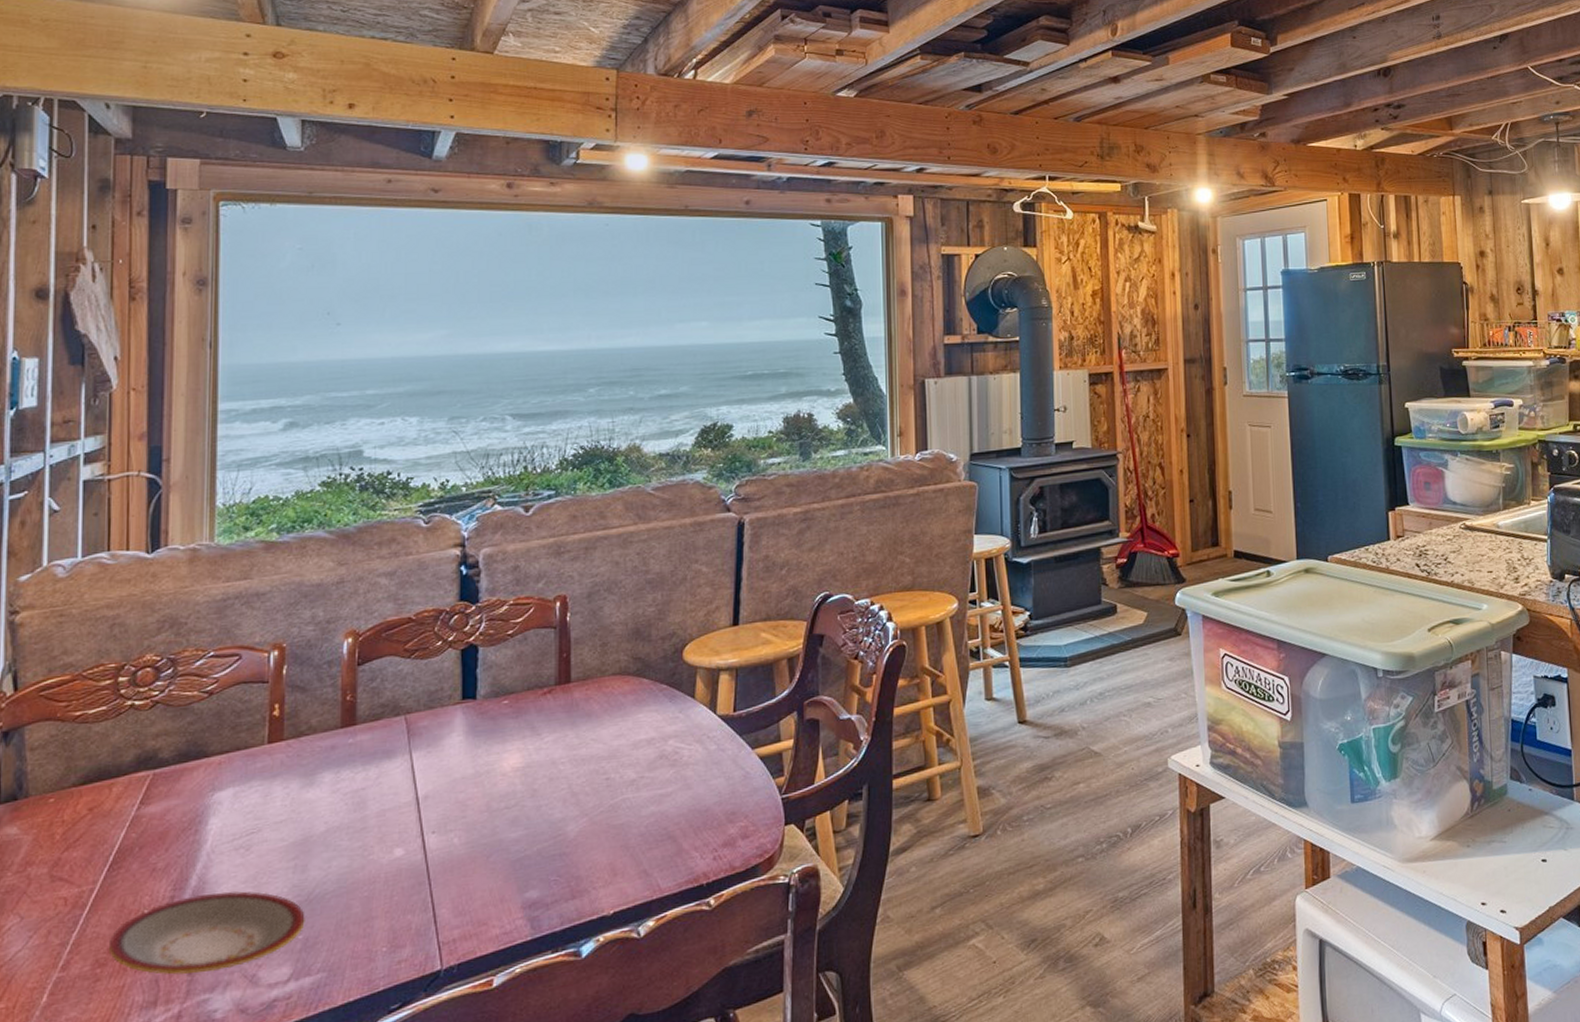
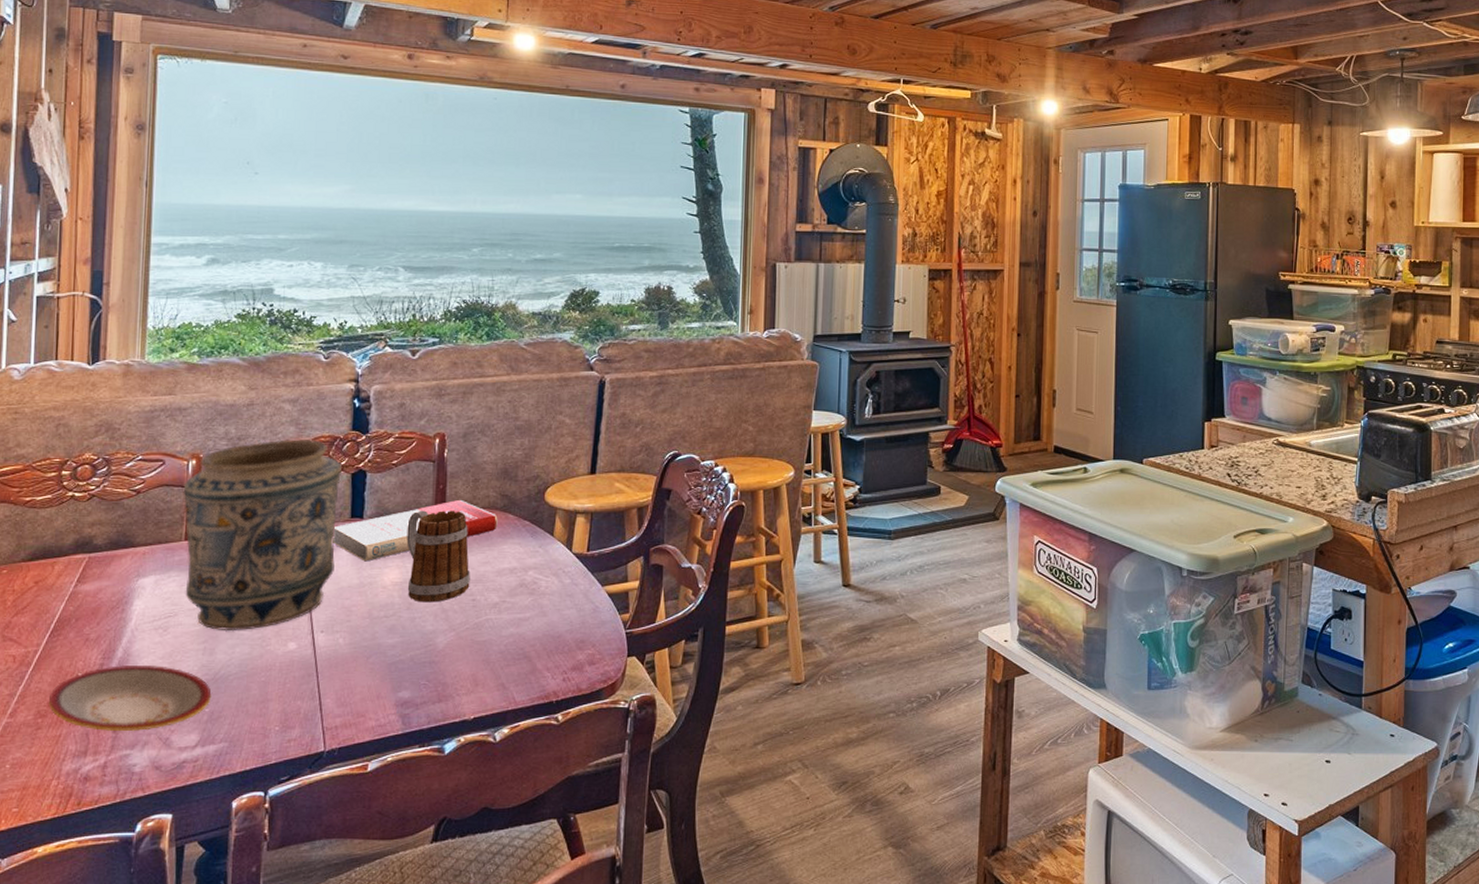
vase: none [264,615,450,843] -> present [183,438,343,630]
book: none [442,667,631,748] -> present [333,499,498,562]
mug: none [527,680,602,788] -> present [406,510,470,603]

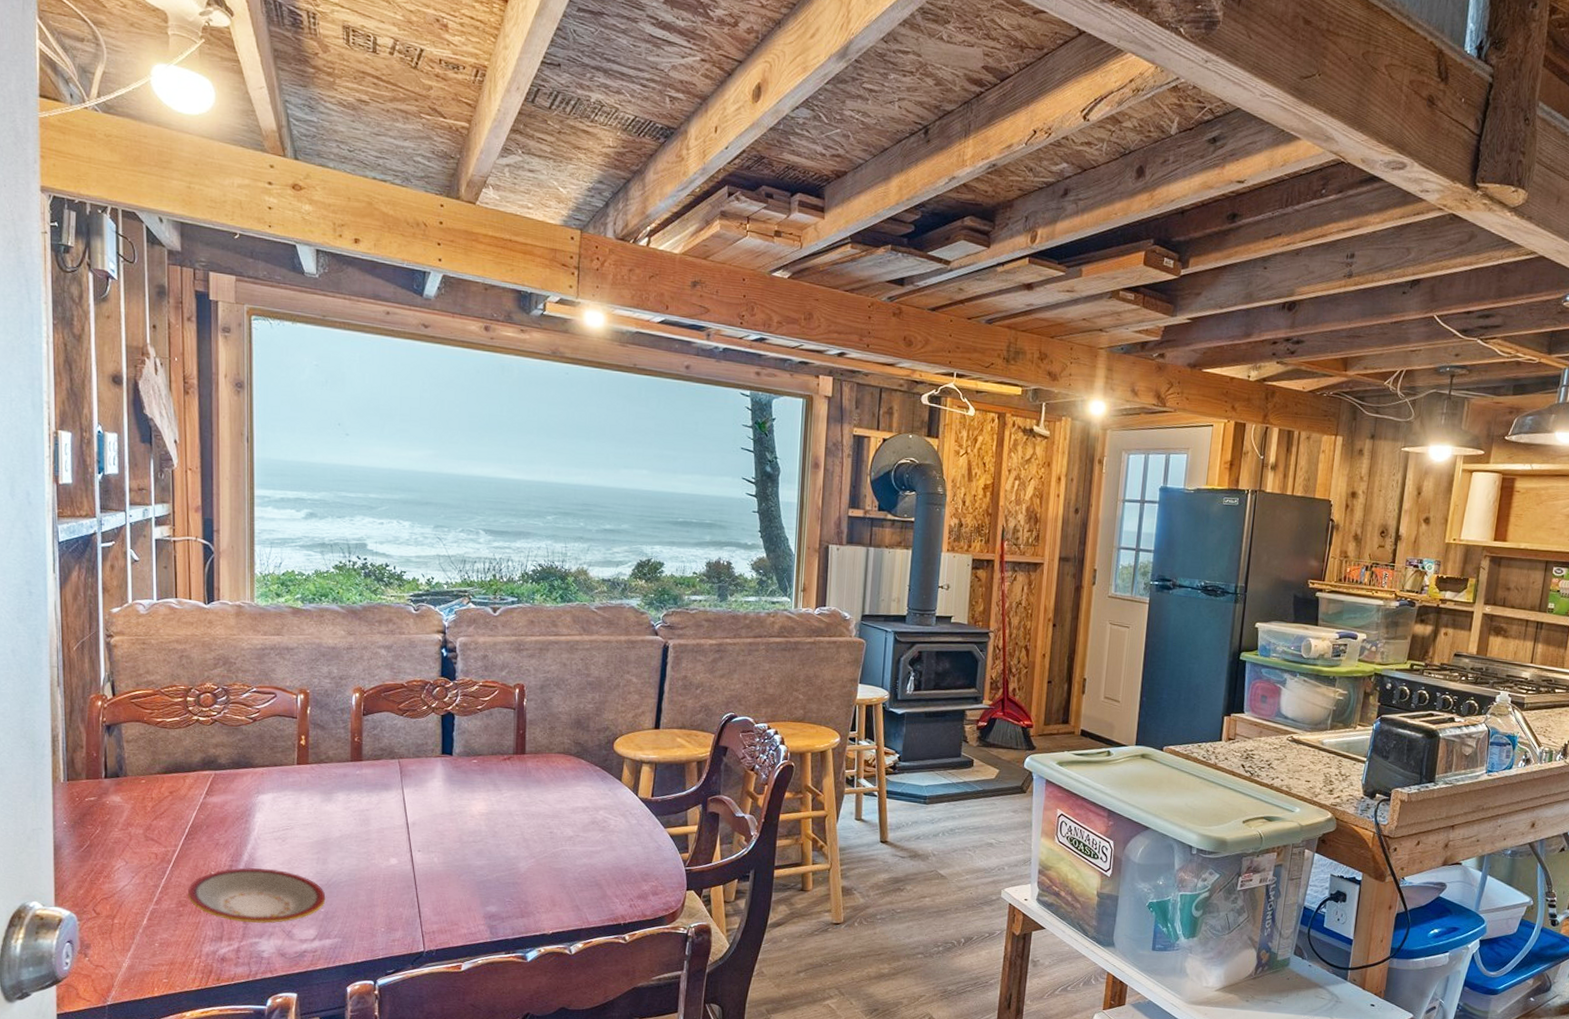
vase: present [183,438,343,630] -> none [293,681,433,845]
book: present [333,499,498,562] -> none [426,744,572,793]
mug: present [406,510,470,603] -> none [491,751,548,833]

